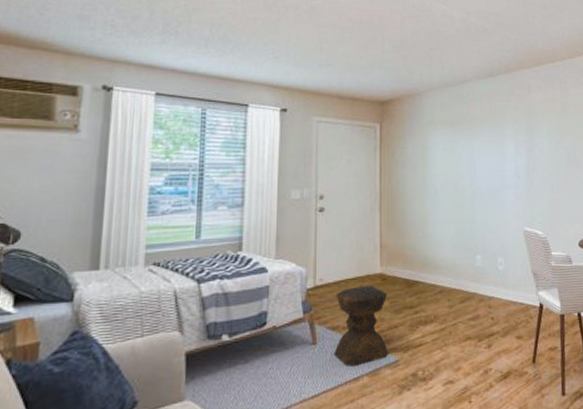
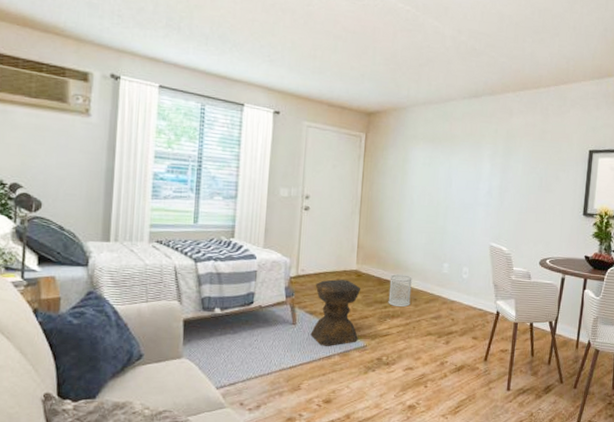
wastebasket: none [418,273,444,311] -> present [388,274,412,307]

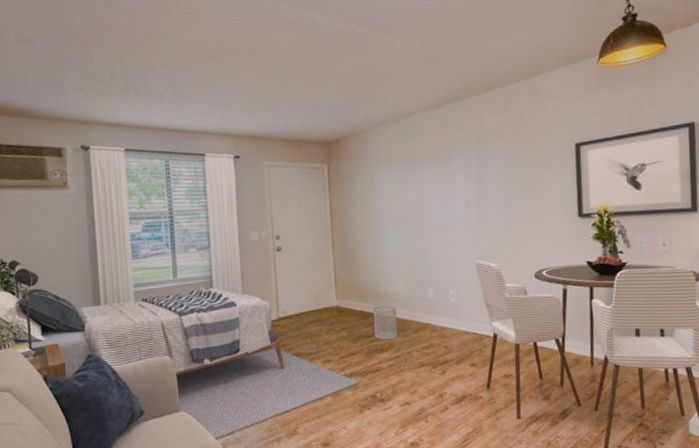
stool: present [310,279,361,347] -> none [297,317,349,389]

